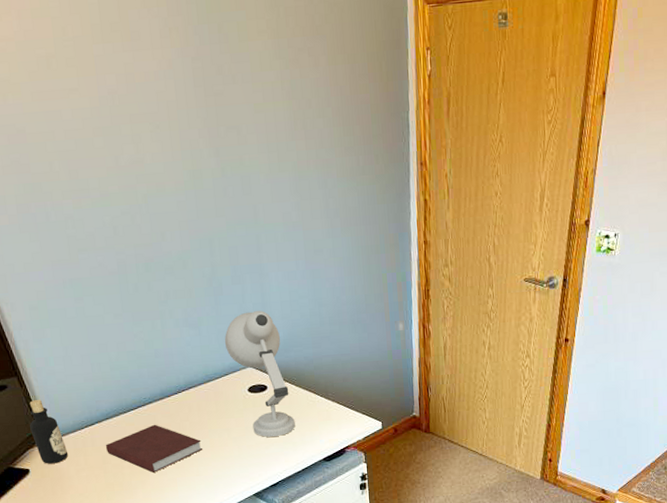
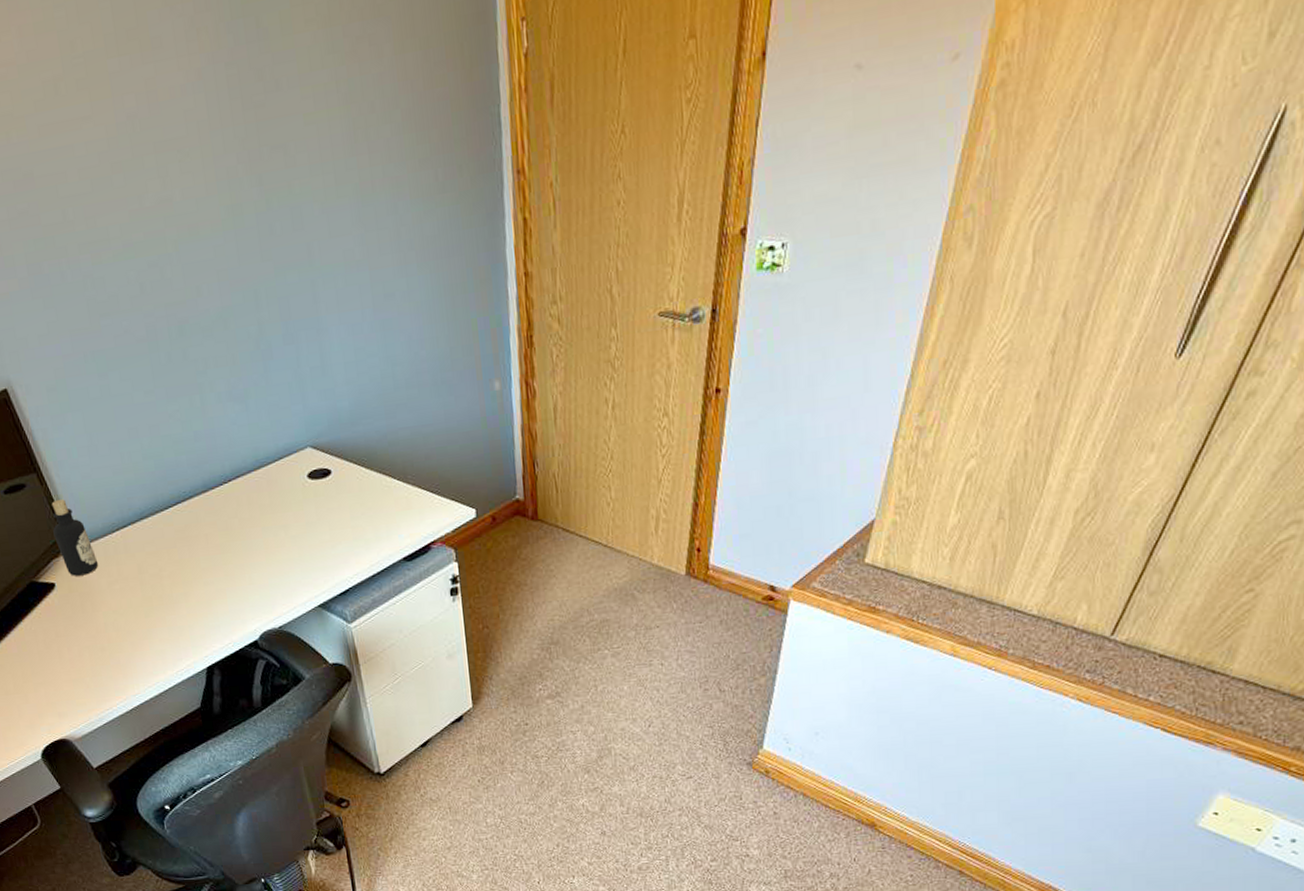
notebook: present [105,424,203,473] -> none [140,523,256,583]
desk lamp: present [224,311,296,437] -> none [277,376,368,534]

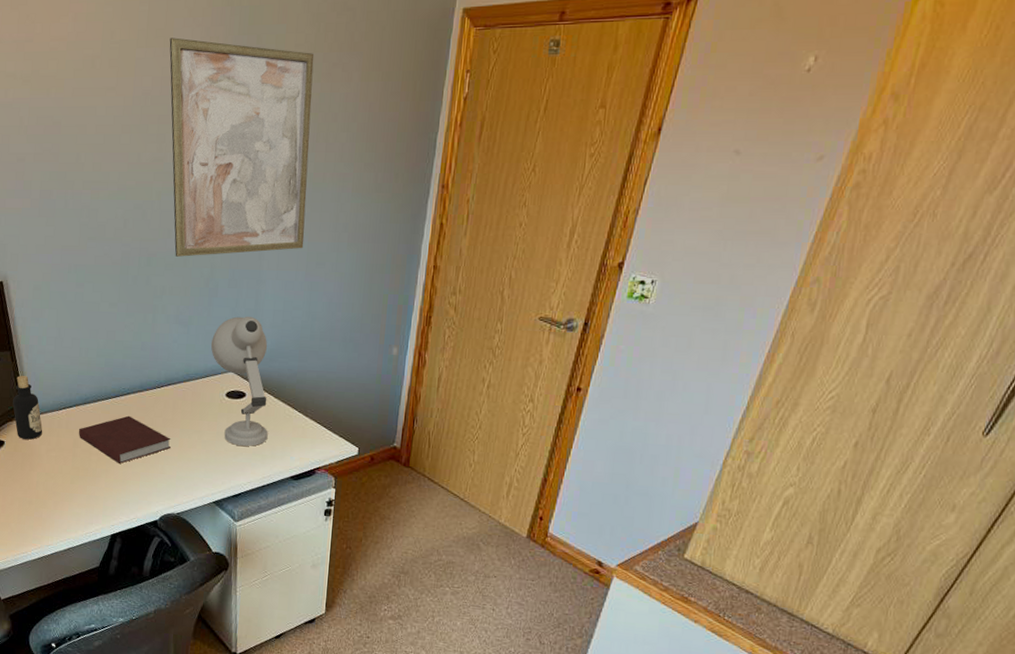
notebook: none [140,523,256,583] -> present [78,415,172,464]
wall art: none [146,27,365,319] -> present [169,37,315,257]
desk lamp: none [277,376,368,534] -> present [210,316,268,446]

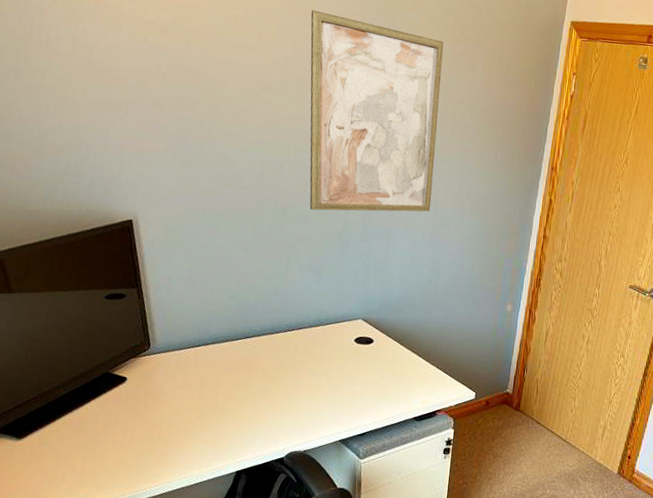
bottle: present [12,375,42,440] -> none [137,312,168,377]
notebook: present [78,415,172,464] -> none [206,356,300,402]
desk lamp: present [210,316,268,446] -> none [341,268,395,389]

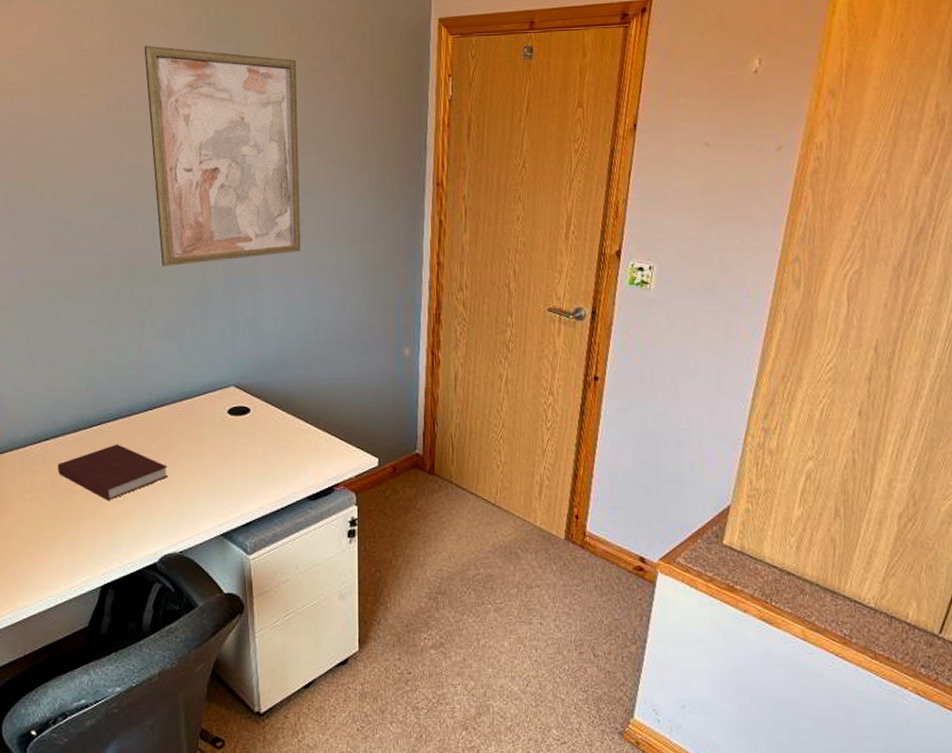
notebook: none [206,356,300,402] -> present [57,444,169,500]

